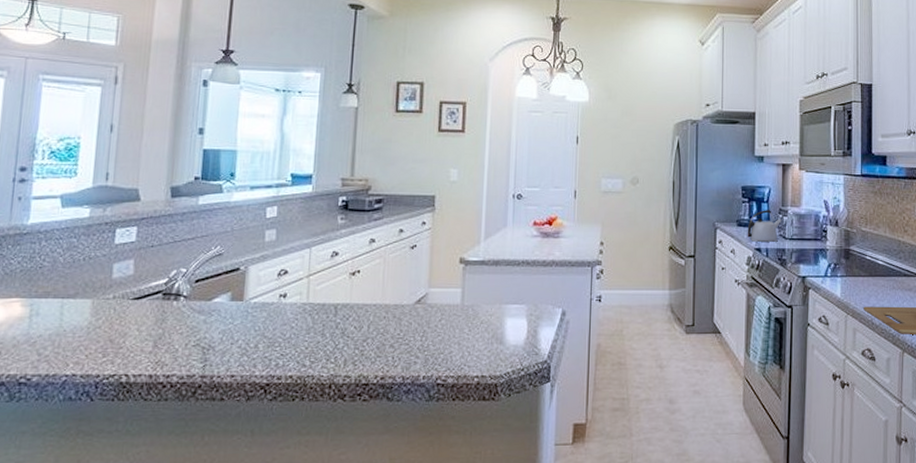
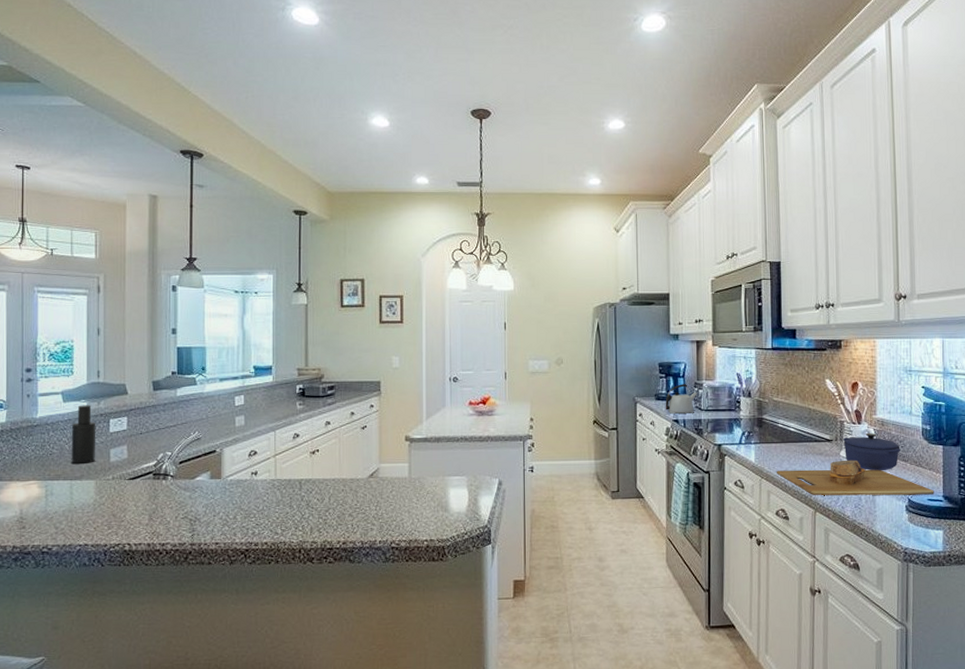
soap dispenser: none [64,211,100,281] -> present [71,405,96,465]

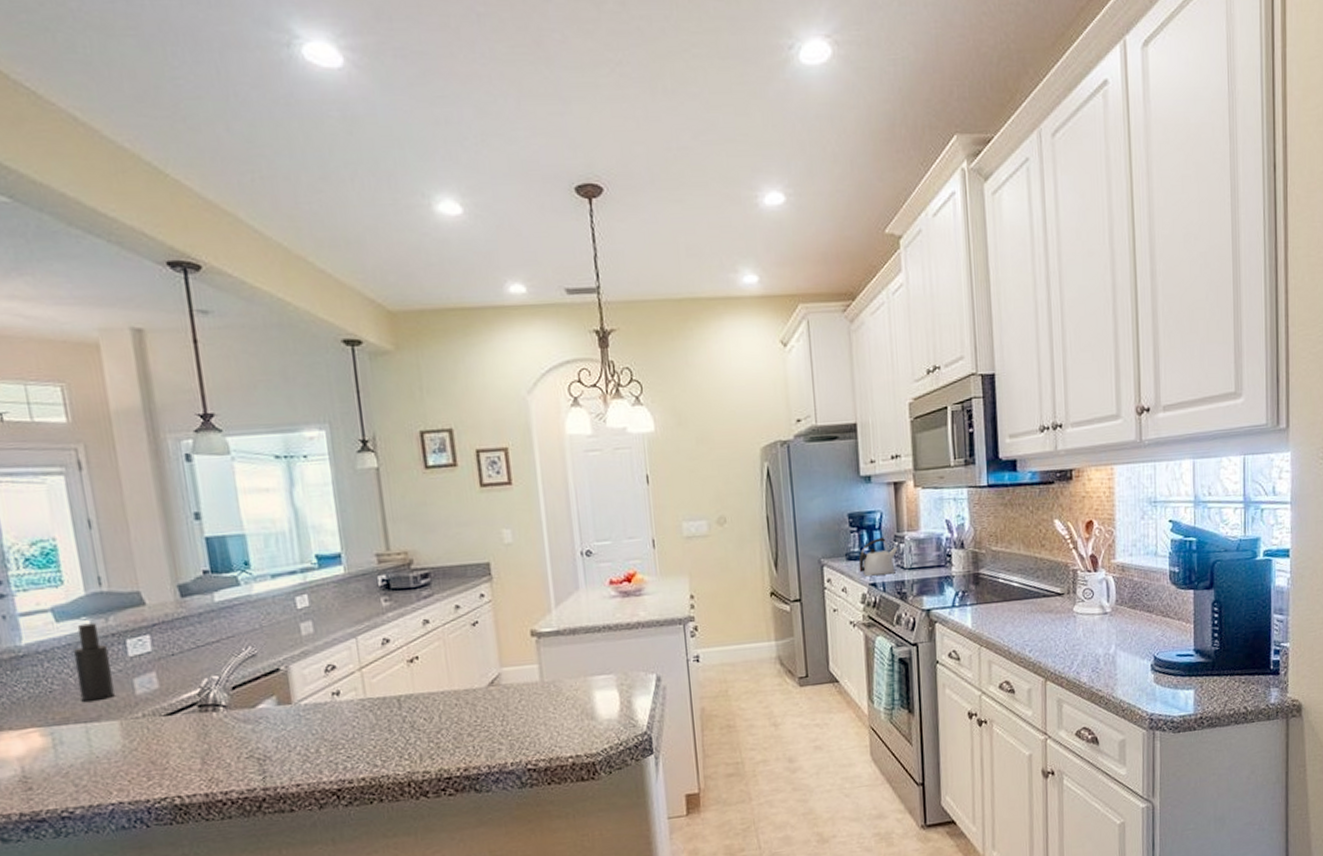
cutting board: present [777,459,934,496] -> none [998,615,1184,662]
cooking pot: present [843,432,900,471] -> none [1077,581,1144,627]

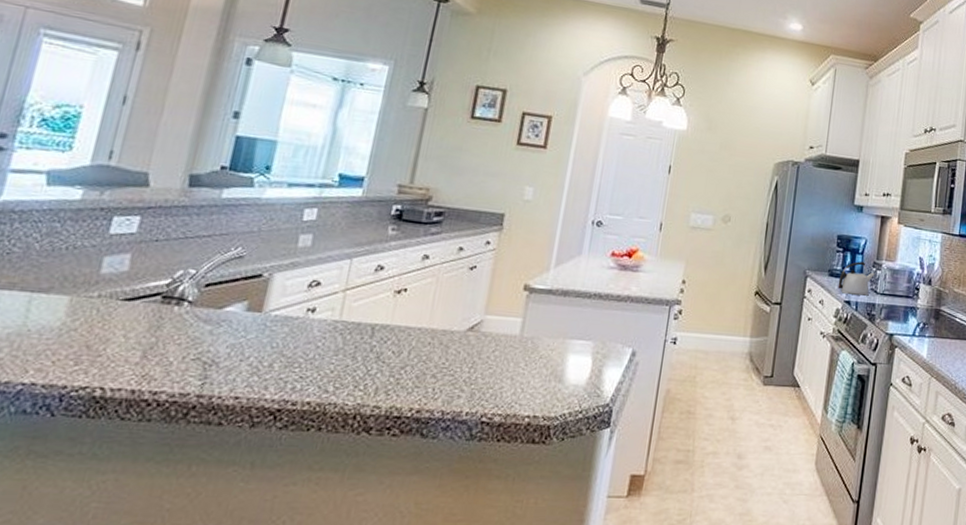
soap dispenser: present [74,623,115,703] -> none [38,192,92,273]

